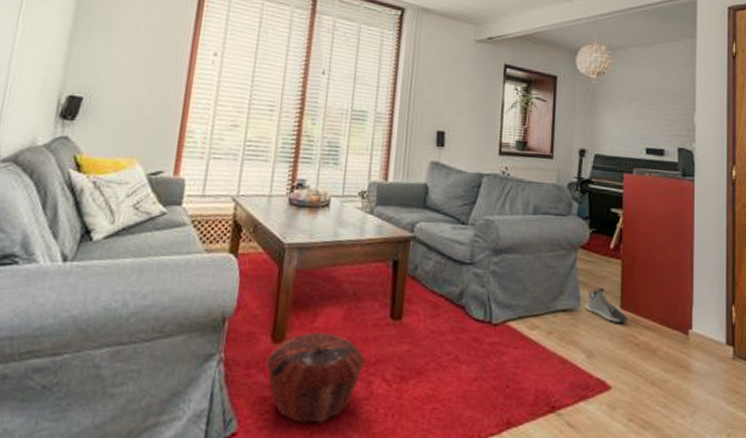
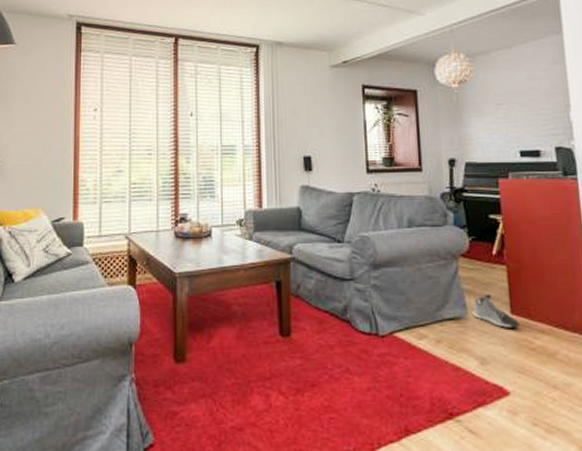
woven basket: present [266,331,365,423] -> none [172,351,261,434]

